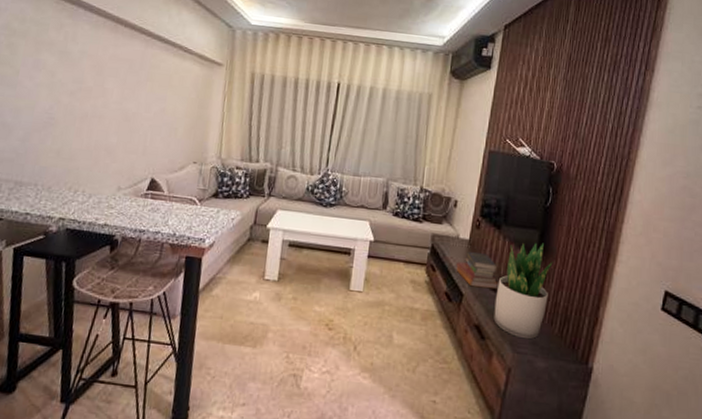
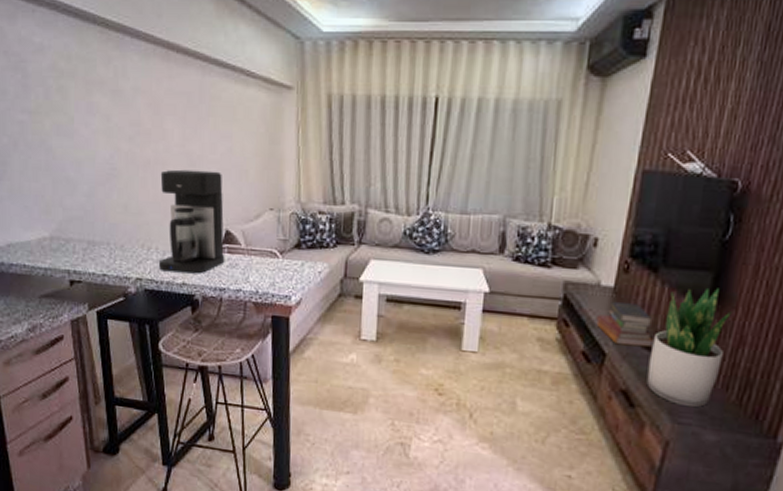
coffee maker: none [83,123,154,216] -> present [158,169,225,274]

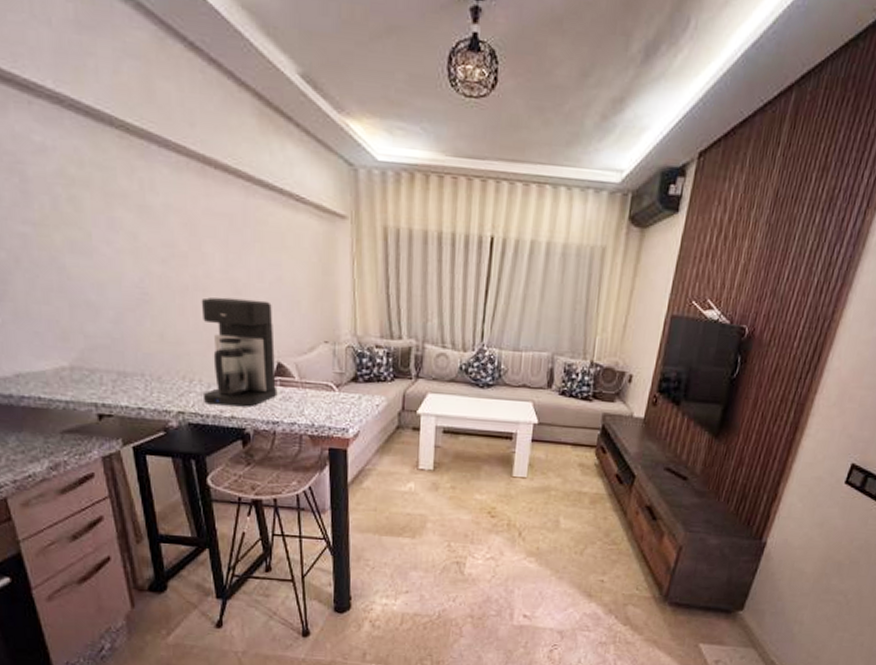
books: present [596,302,653,348] -> none [628,431,673,470]
planter: present [646,288,732,408] -> none [667,418,735,518]

